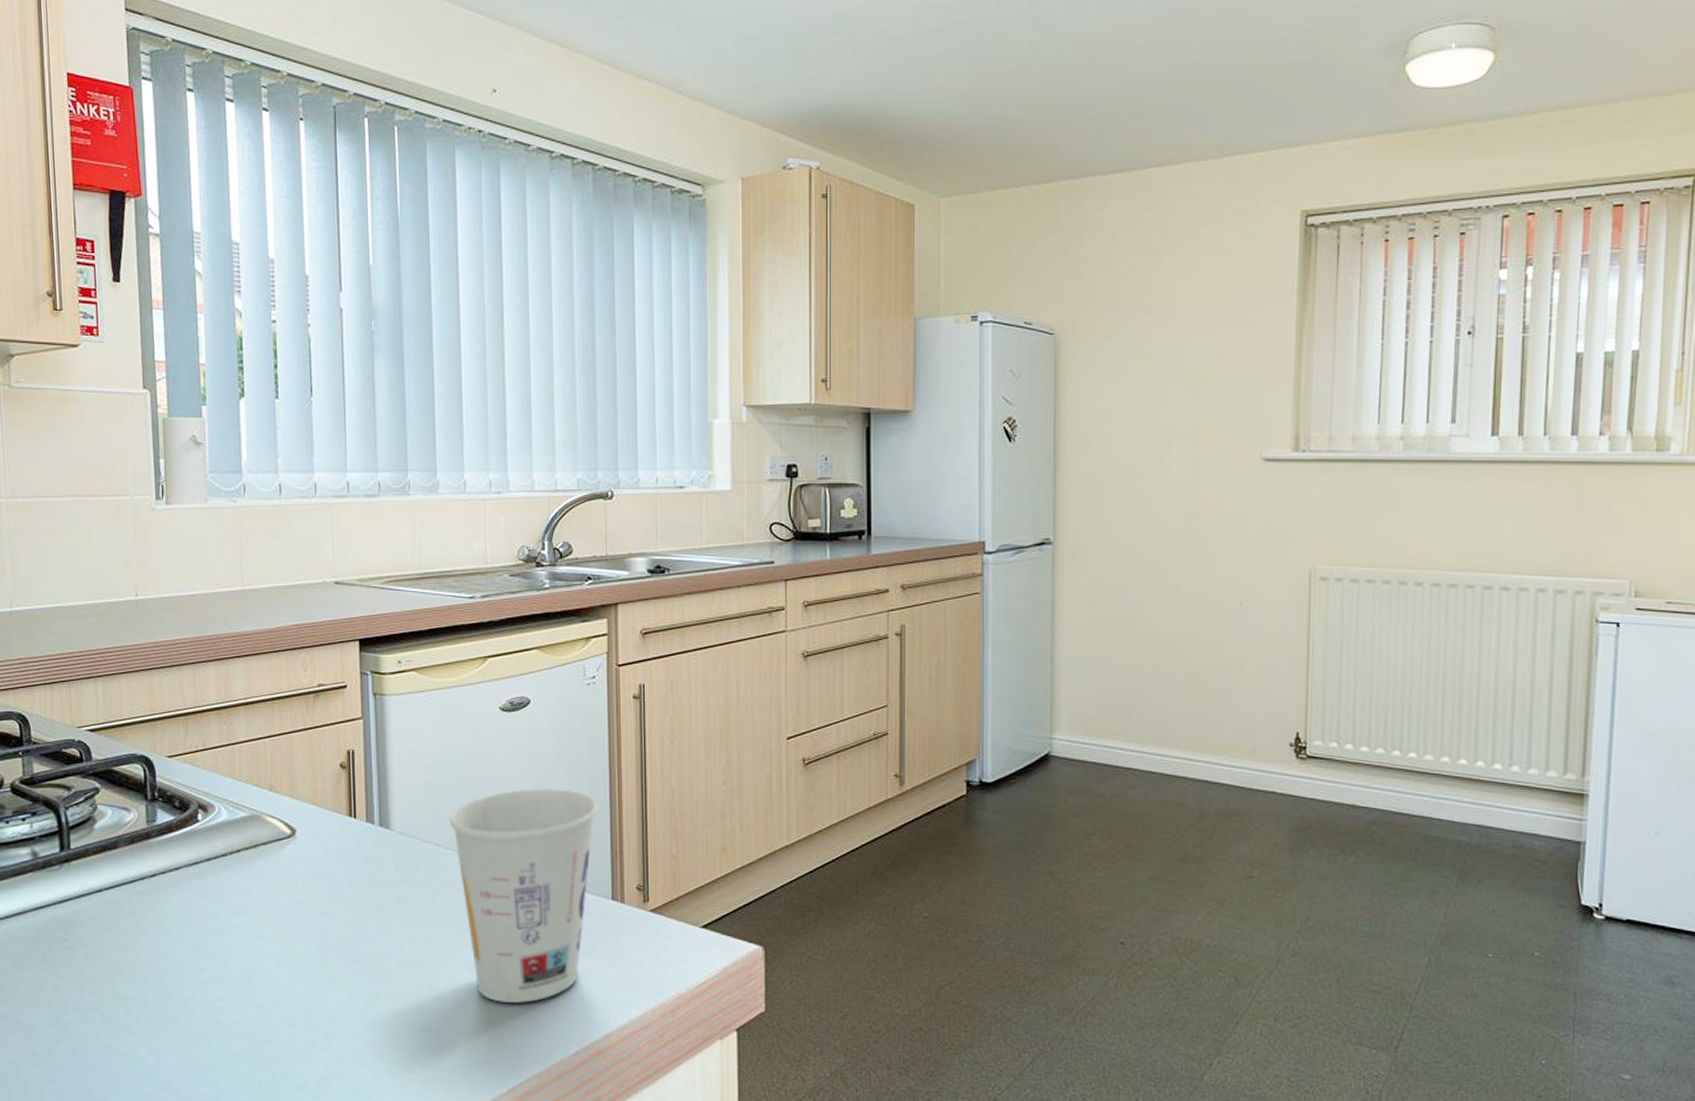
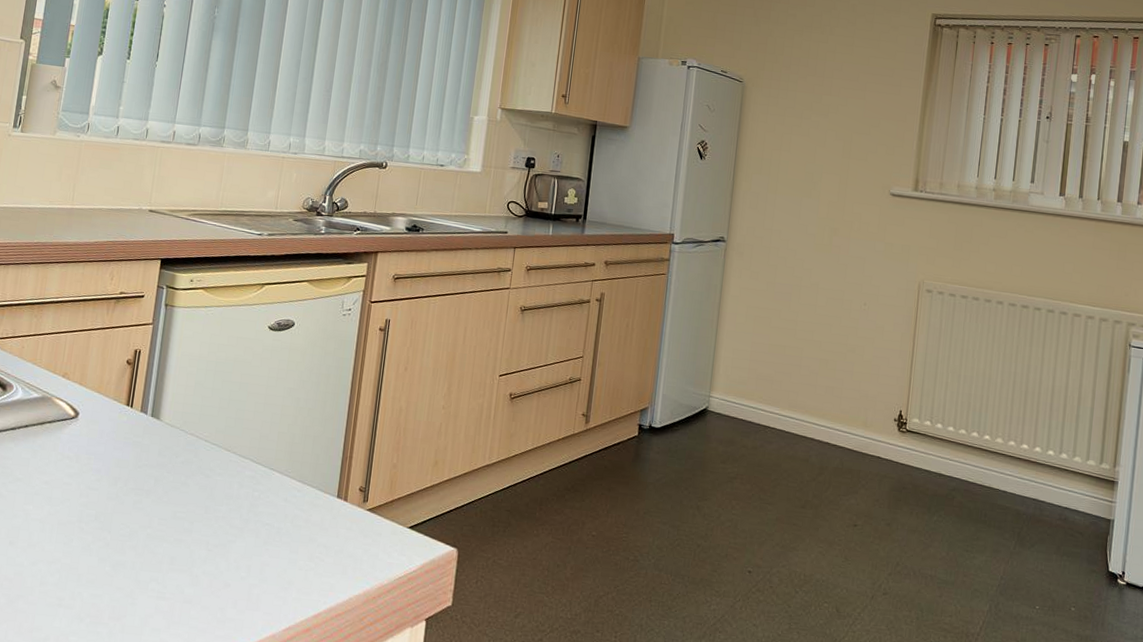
cup: present [450,789,598,1004] -> none [211,397,337,581]

